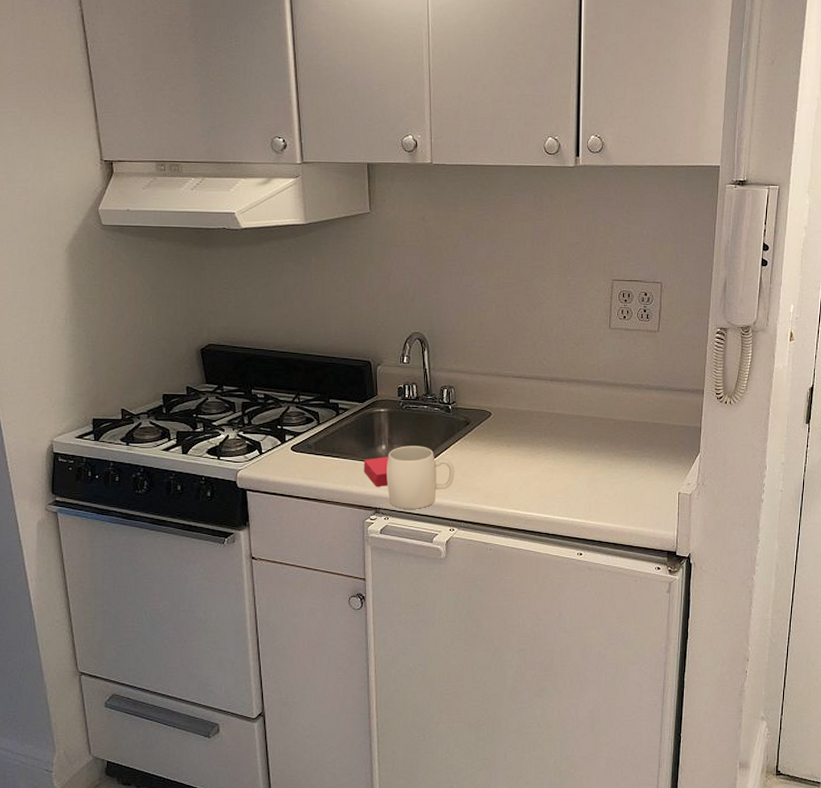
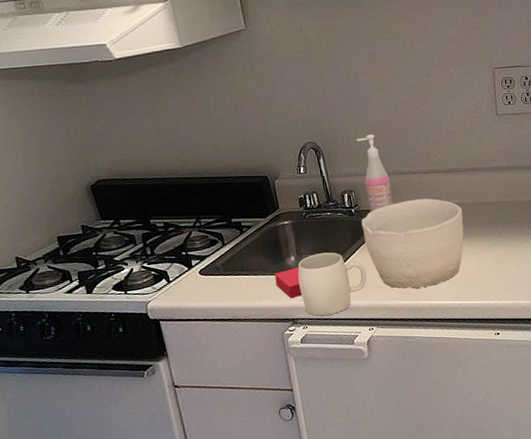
bowl: none [456,403,561,495] -> present [361,198,464,289]
soap dispenser: none [463,333,492,412] -> present [356,134,394,213]

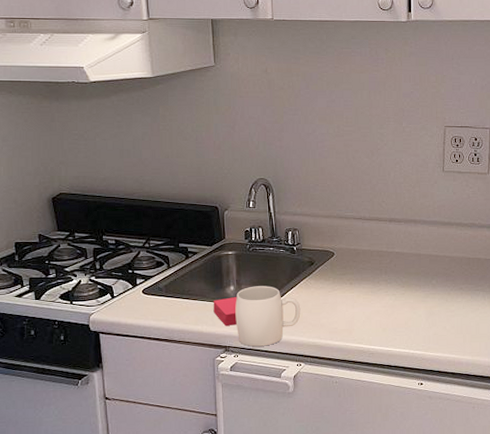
soap dispenser: present [356,134,394,213] -> none [306,178,334,253]
bowl: present [361,198,464,289] -> none [301,244,400,330]

